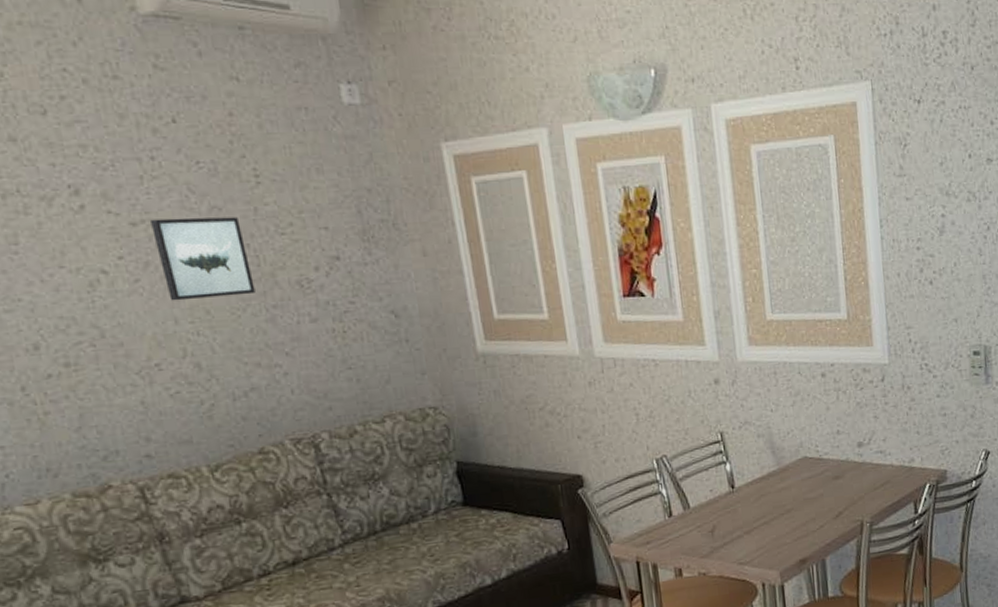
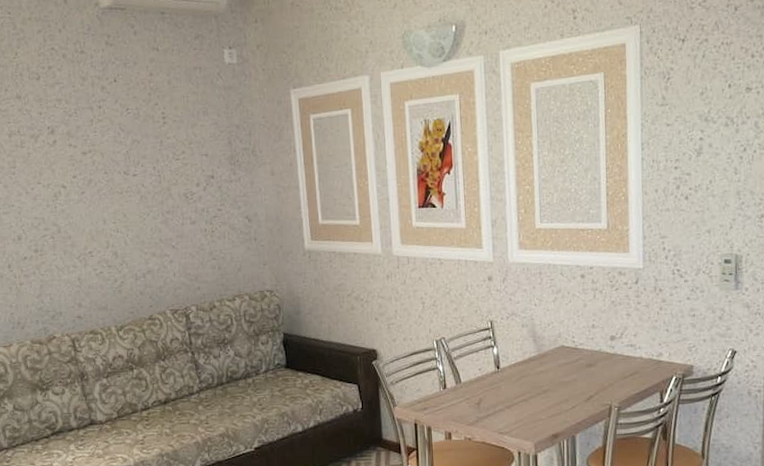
wall art: present [150,216,255,301] -> none [95,147,156,208]

